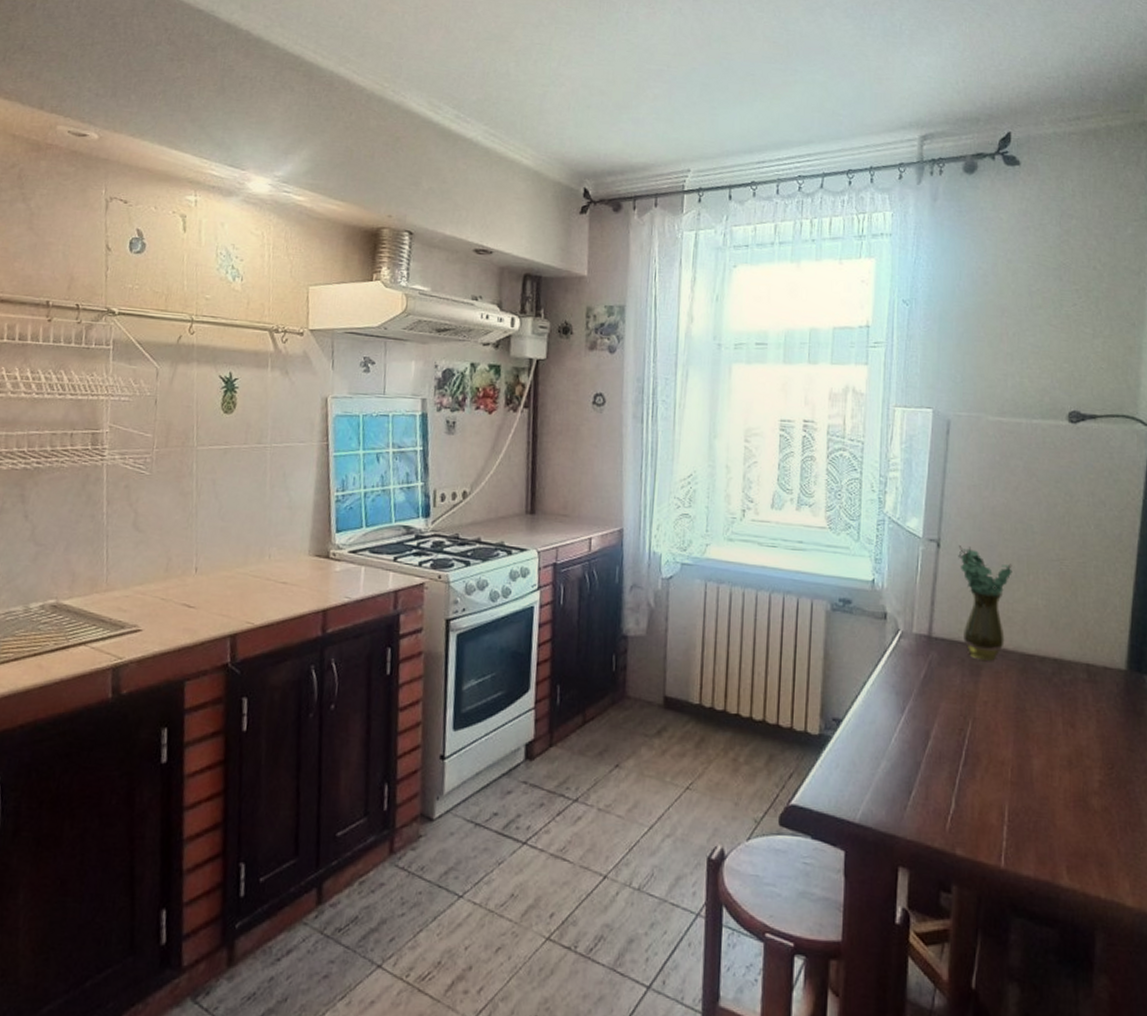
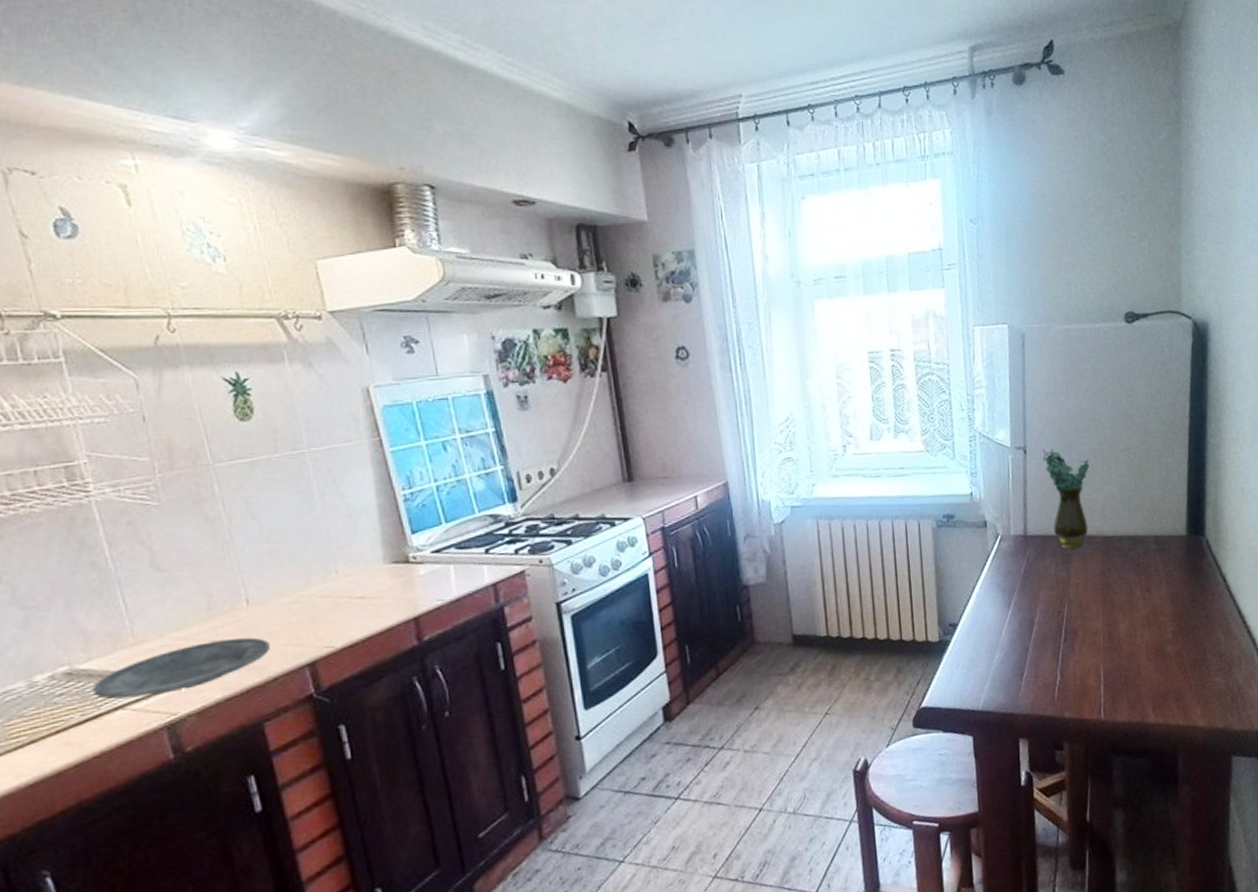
dish: none [67,599,206,639] -> present [93,637,271,700]

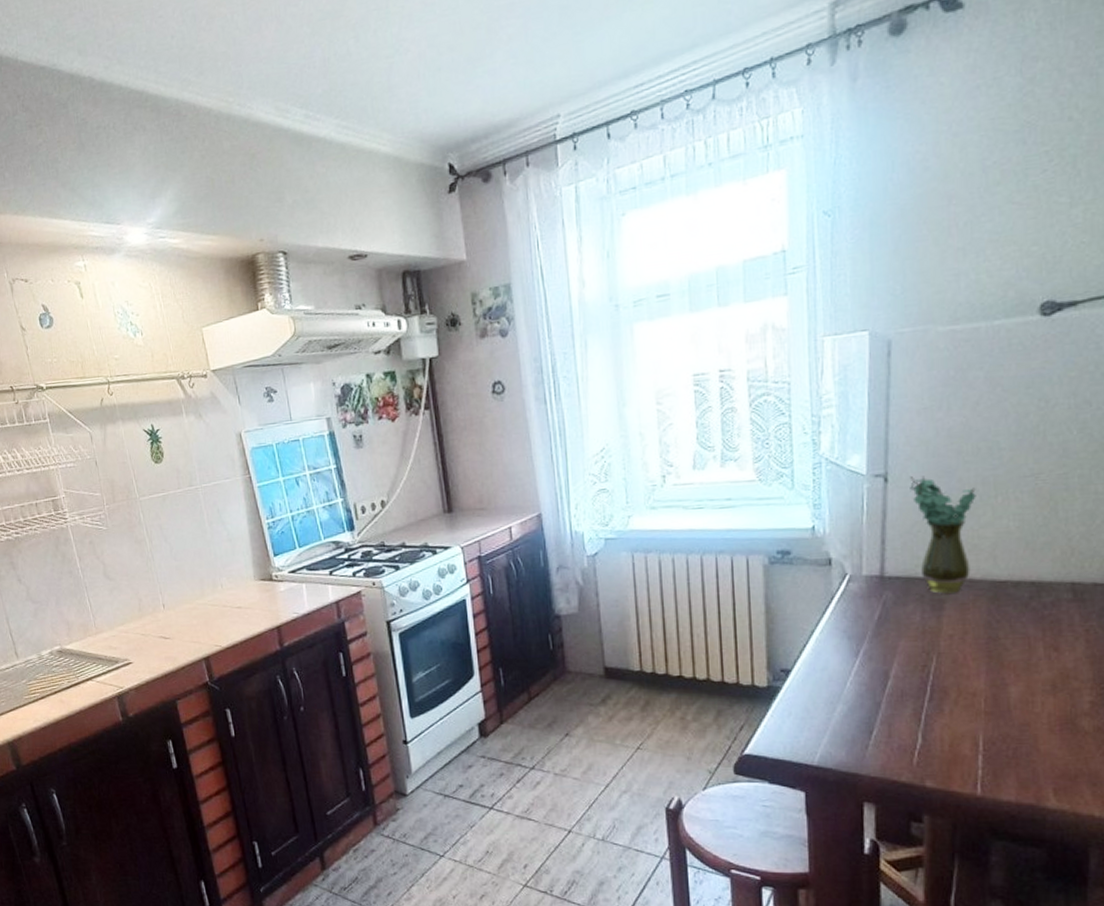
dish: present [93,637,271,700] -> none [74,634,180,673]

